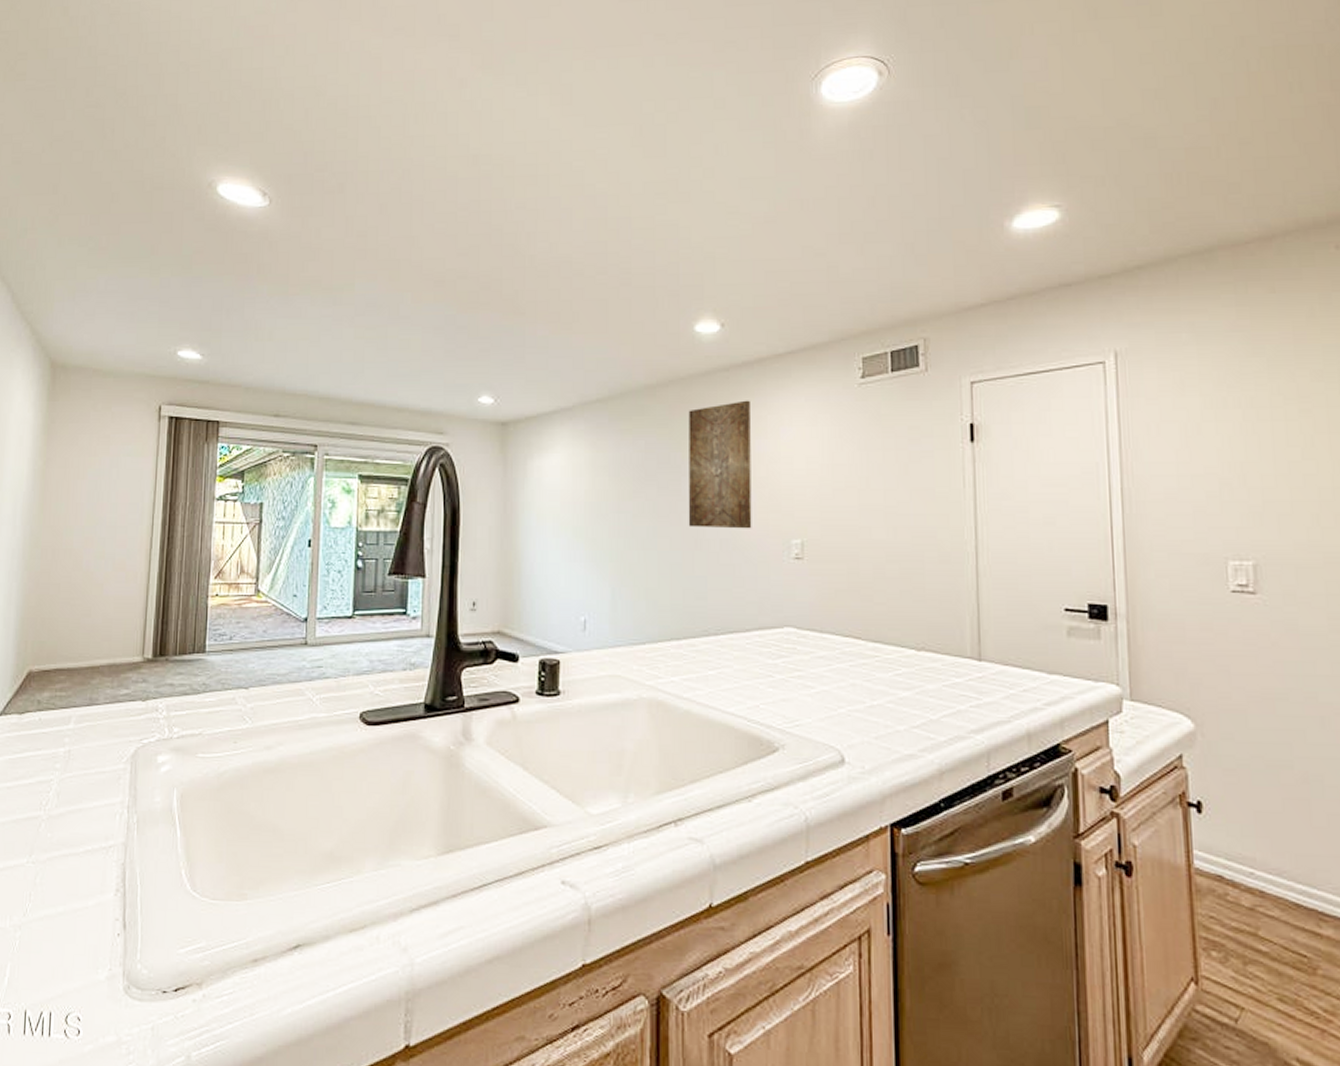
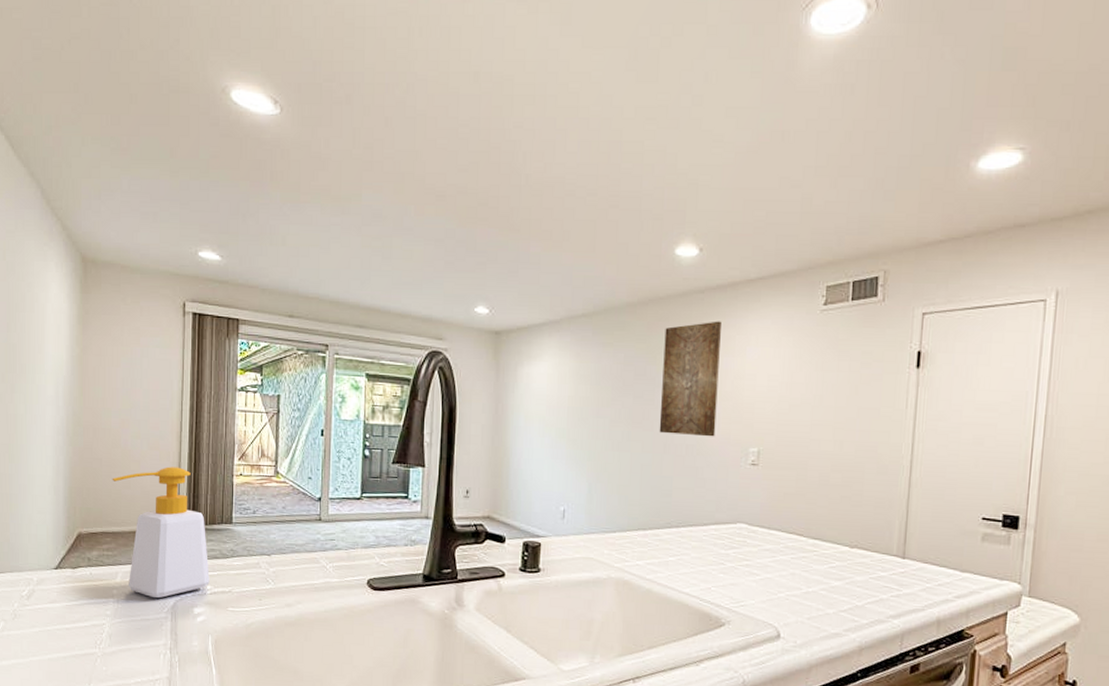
soap bottle: none [70,589,177,746] -> present [112,466,210,599]

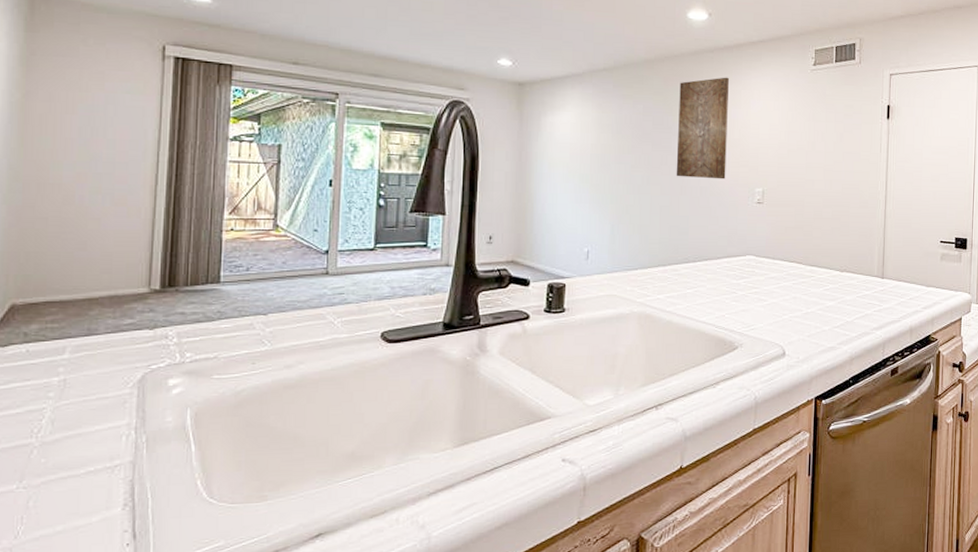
soap bottle: present [112,466,210,599] -> none [61,224,190,373]

